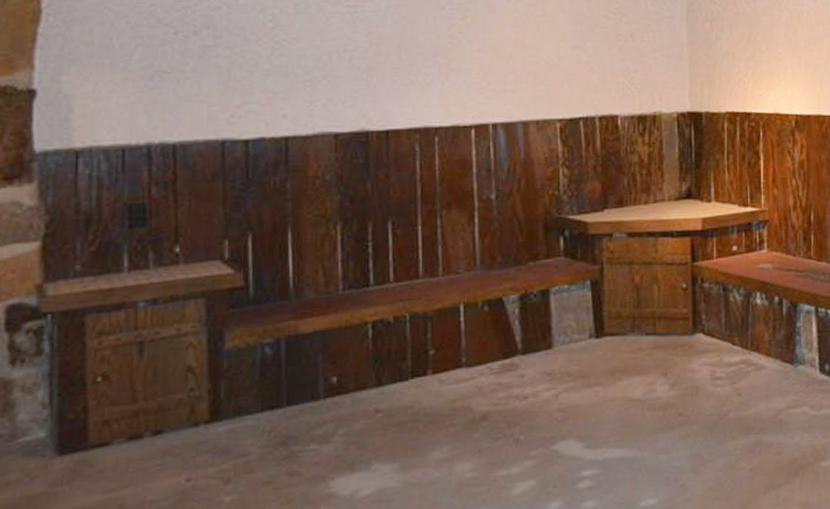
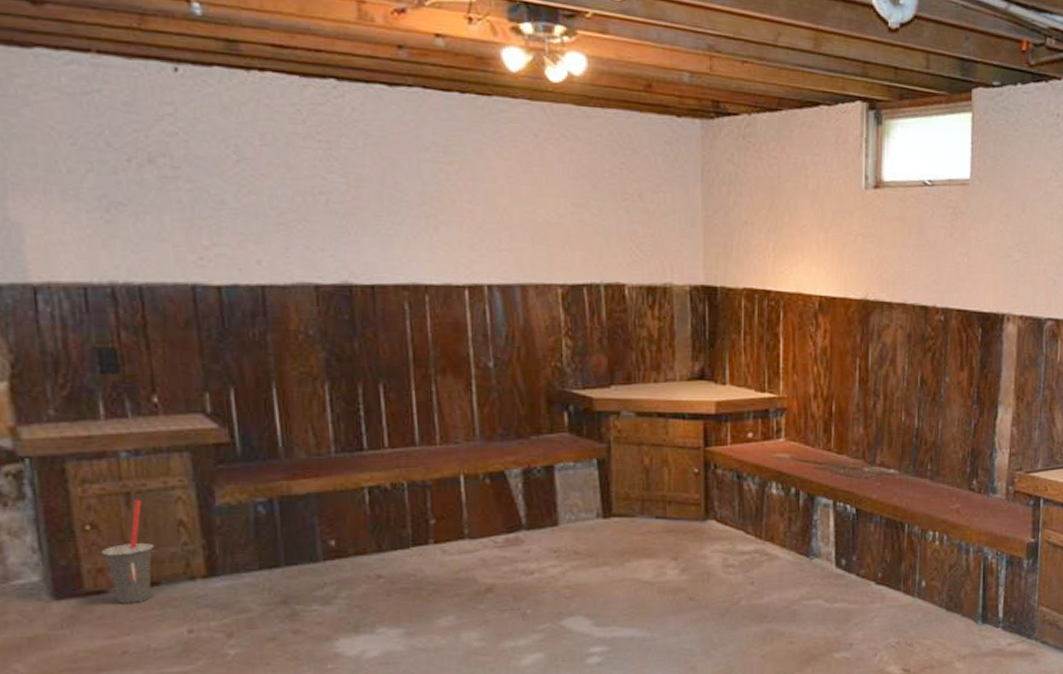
beverage cup: none [109,348,162,455] -> present [100,500,155,604]

